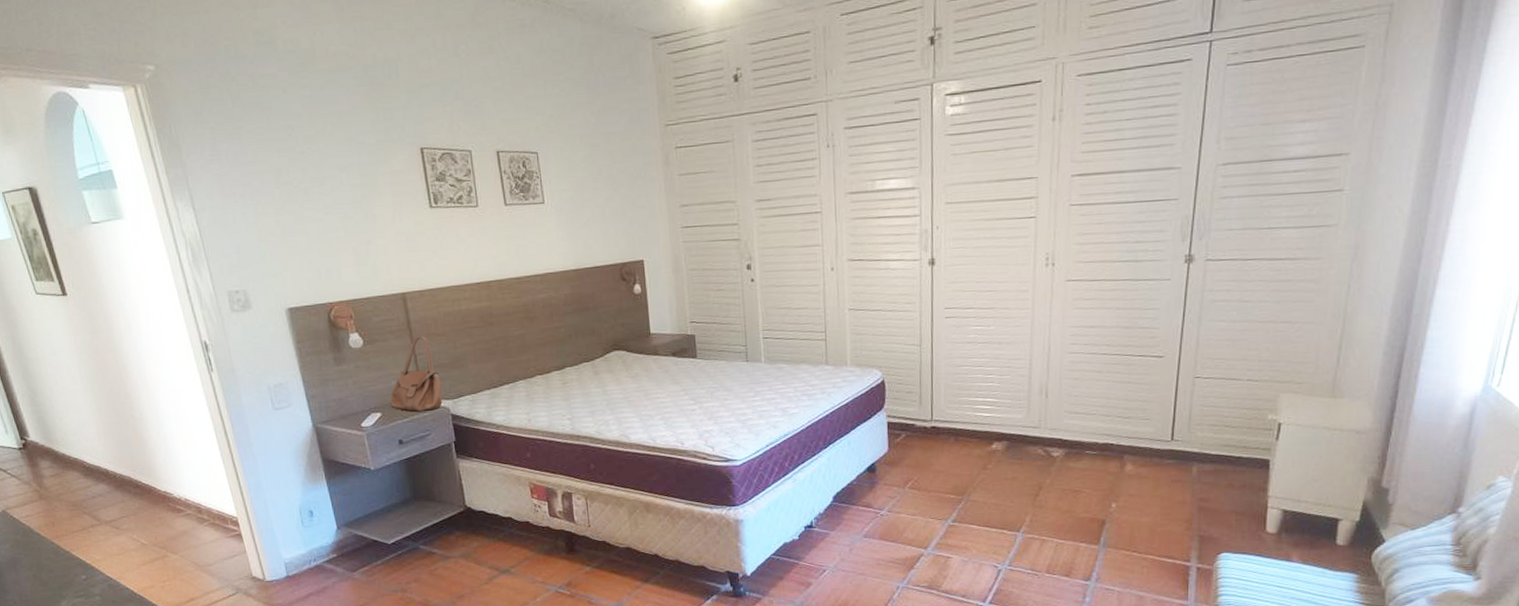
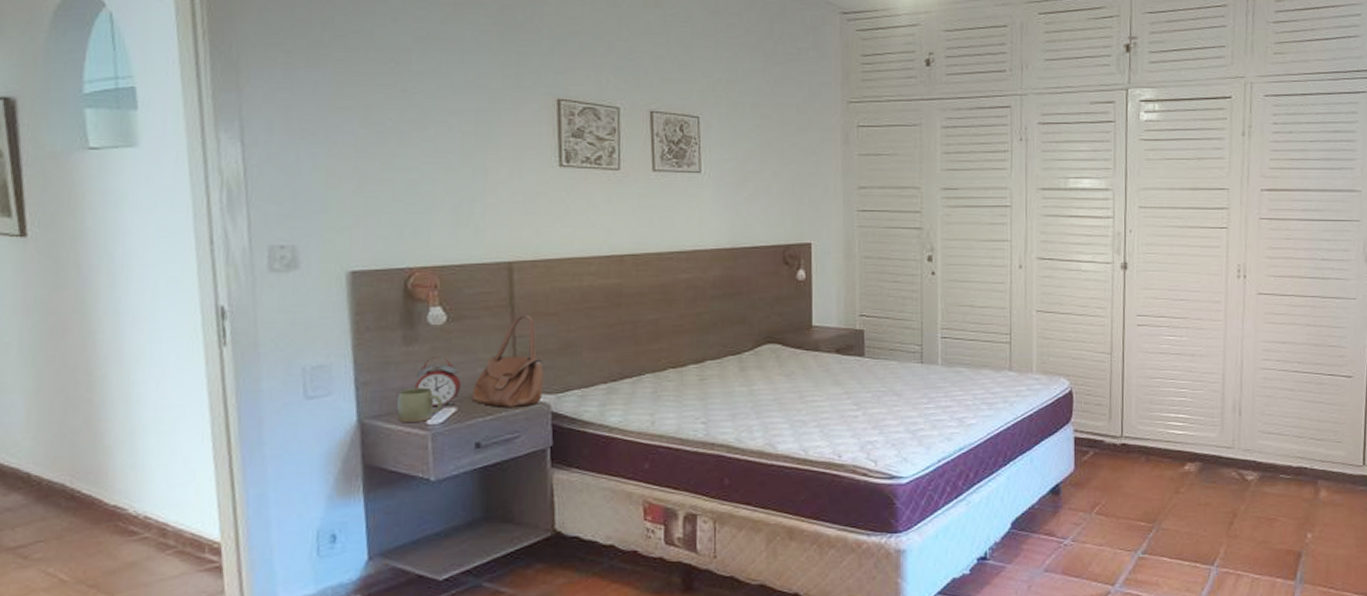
mug: none [337,397,371,426] -> present [397,387,443,423]
alarm clock: none [348,372,382,413] -> present [415,356,461,407]

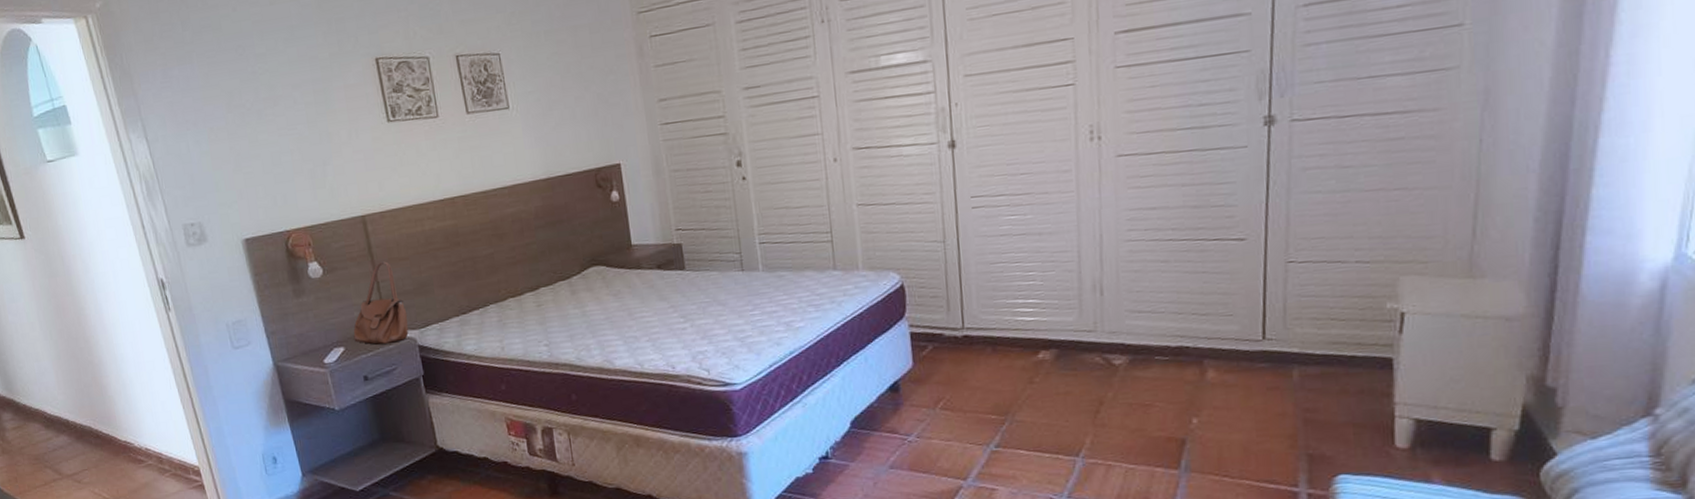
mug: present [397,387,443,423] -> none [298,332,334,363]
alarm clock: present [415,356,461,407] -> none [308,304,344,348]

